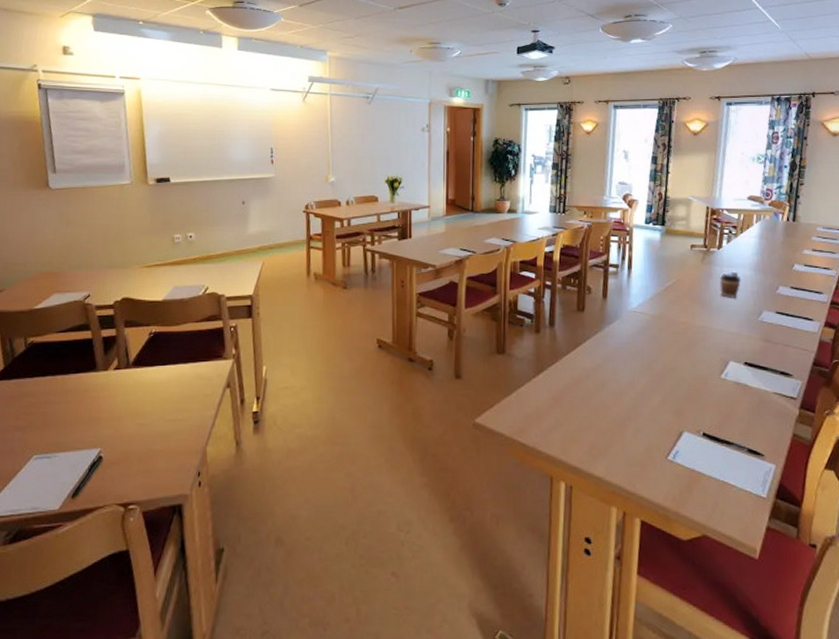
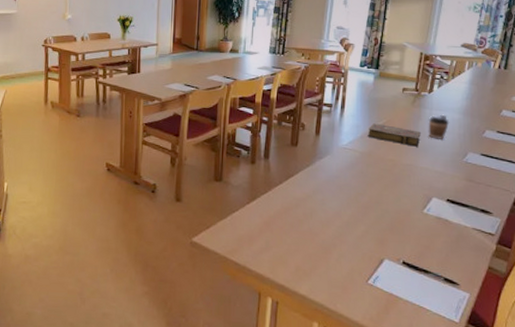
book: none [657,284,713,307] -> present [367,123,421,147]

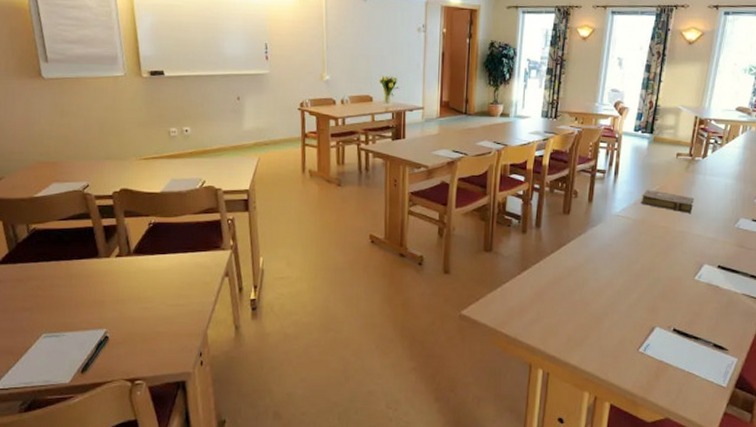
coffee cup: present [428,114,450,139] -> none [701,180,723,205]

